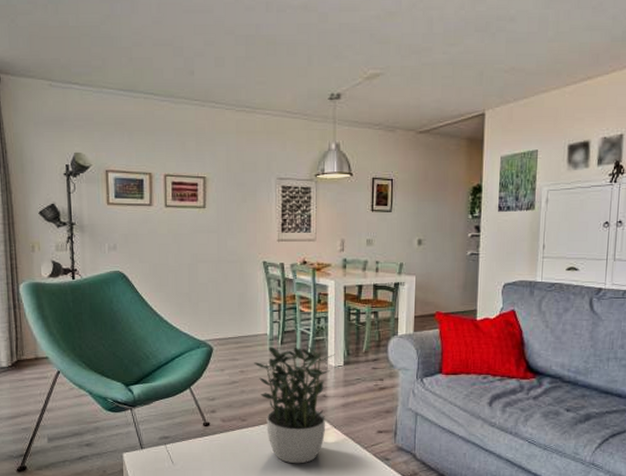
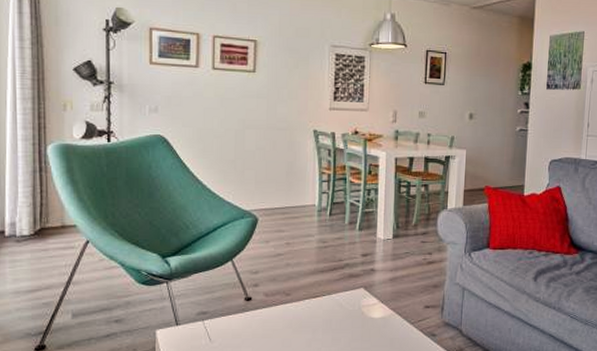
potted plant: present [254,344,335,464] -> none [301,216,385,340]

